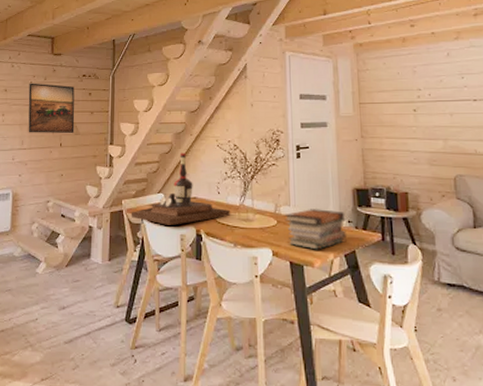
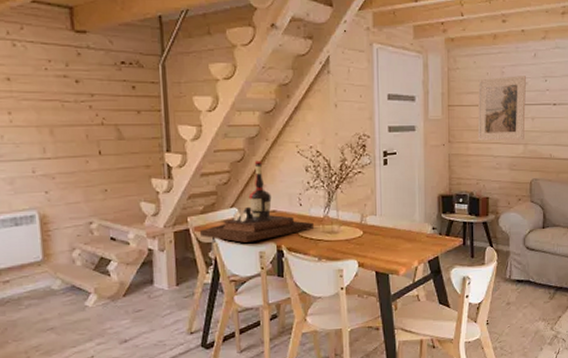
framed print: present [28,83,75,133] -> none [43,70,117,138]
book stack: present [284,209,348,250] -> none [370,217,432,259]
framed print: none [389,74,443,136] -> present [477,76,526,141]

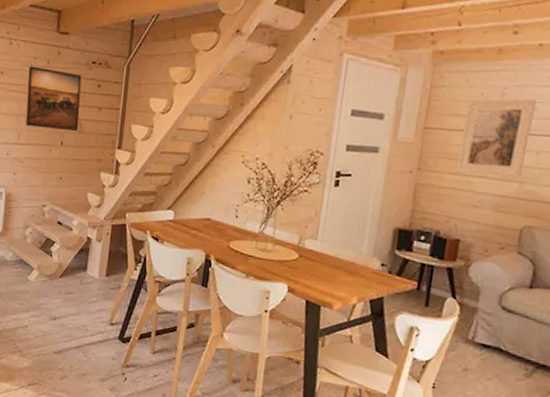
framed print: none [43,70,117,138] -> present [25,66,82,131]
wine bottle: present [200,161,314,243] -> none [135,166,247,247]

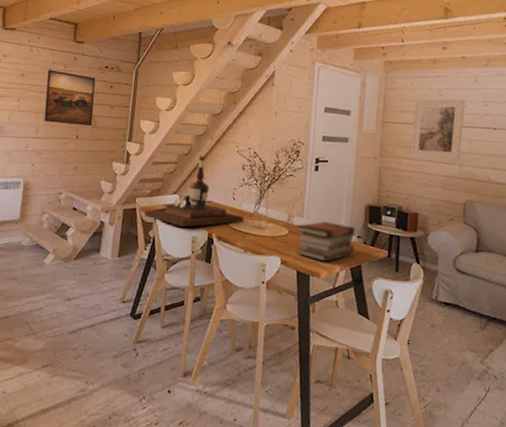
wine bottle: none [135,166,247,247] -> present [145,155,244,227]
book stack: none [307,245,381,292] -> present [296,221,357,262]

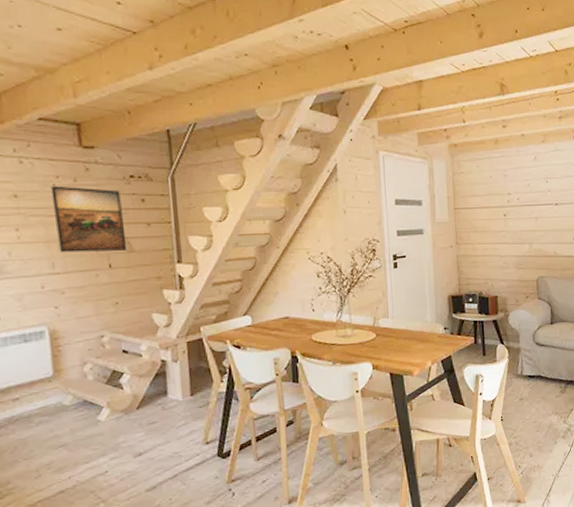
wine bottle: present [145,155,244,227] -> none [214,268,327,350]
book stack: present [296,221,357,262] -> none [383,318,444,359]
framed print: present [410,99,465,161] -> none [482,178,529,242]

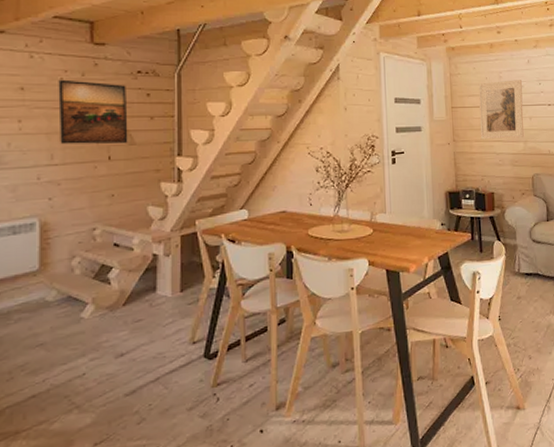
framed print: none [482,178,529,242] -> present [478,80,524,140]

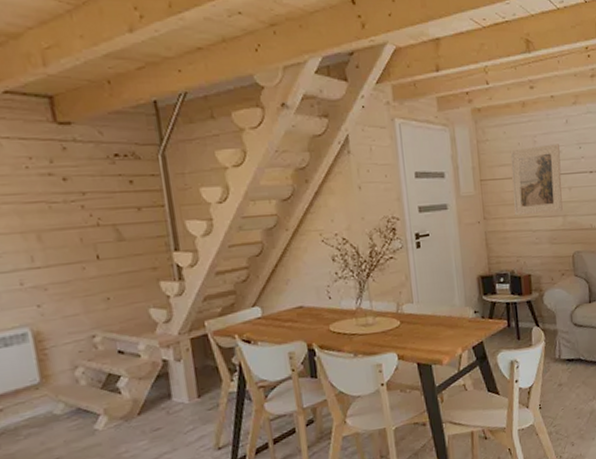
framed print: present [58,79,128,145] -> none [23,168,116,244]

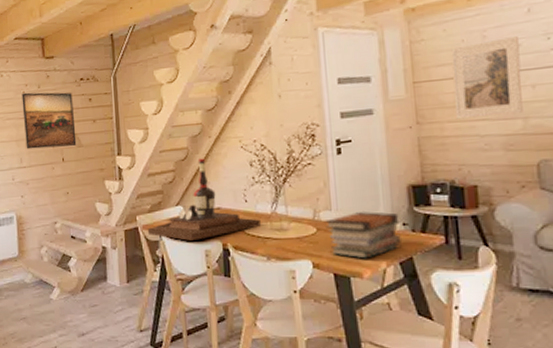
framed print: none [23,168,116,244] -> present [21,92,77,150]
wine bottle: none [220,253,346,344] -> present [148,158,261,241]
book stack: none [407,302,475,347] -> present [325,212,403,259]

